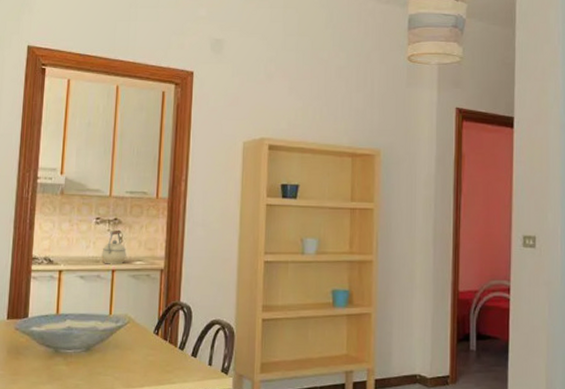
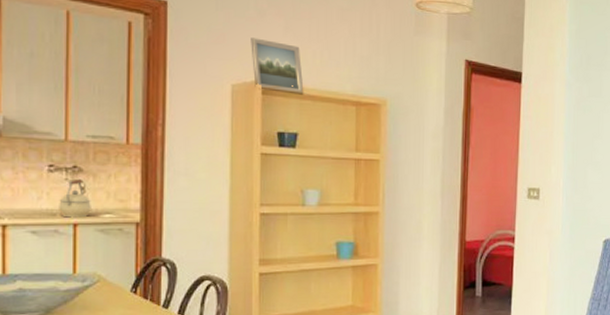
picture frame: none [260,99,305,149] -> present [251,37,304,95]

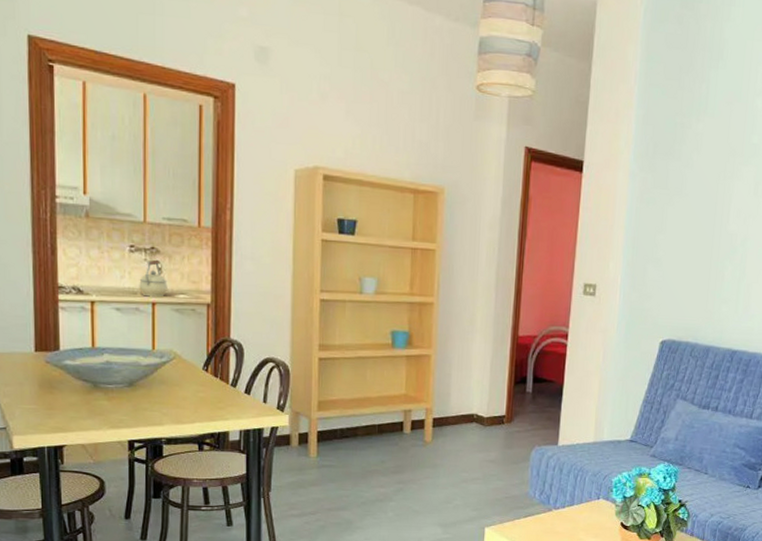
picture frame: present [251,37,304,95] -> none [313,121,364,181]

